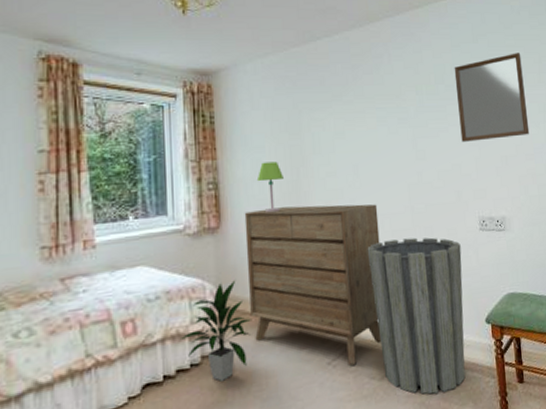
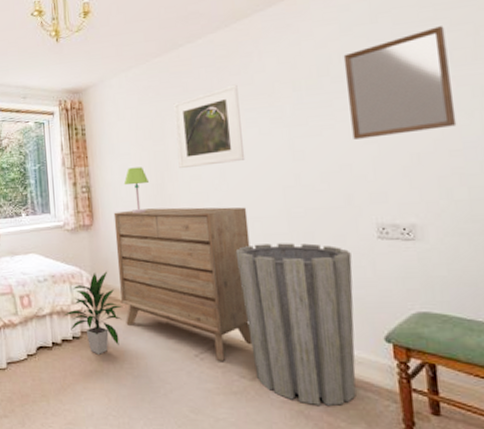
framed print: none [311,83,377,164] -> present [174,84,246,168]

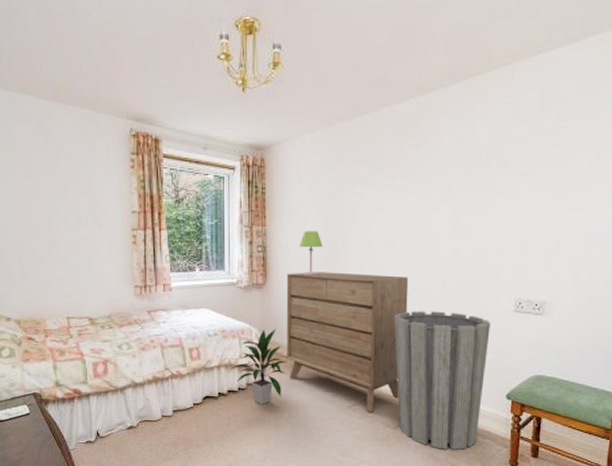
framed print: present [174,84,246,168] -> none [352,158,415,235]
home mirror: present [343,26,457,139] -> none [508,124,599,222]

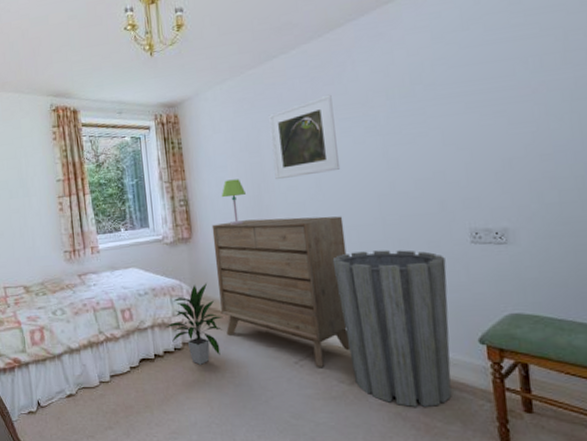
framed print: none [352,158,415,235] -> present [269,94,341,179]

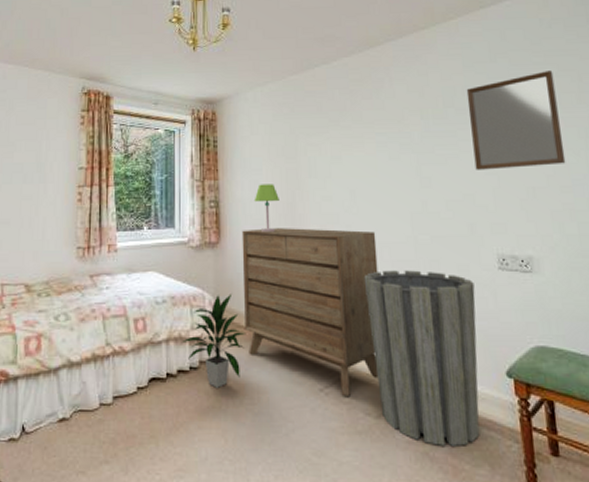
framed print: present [269,94,341,179] -> none [307,108,376,187]
home mirror: none [435,31,547,146] -> present [466,71,566,170]

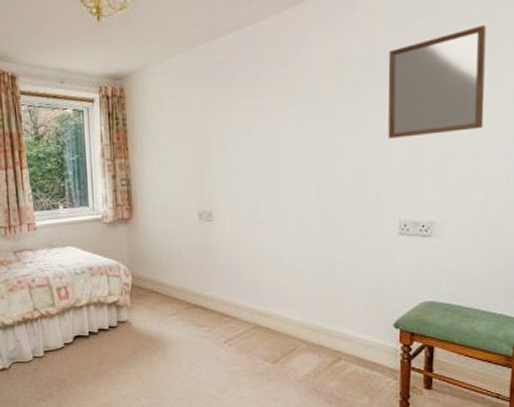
indoor plant: present [181,294,245,388] -> none [100,264,158,342]
dresser: present [241,228,379,396] -> none [152,202,282,346]
table lamp: present [254,184,279,233] -> none [164,160,189,208]
trash can: present [364,270,480,446] -> none [268,238,373,383]

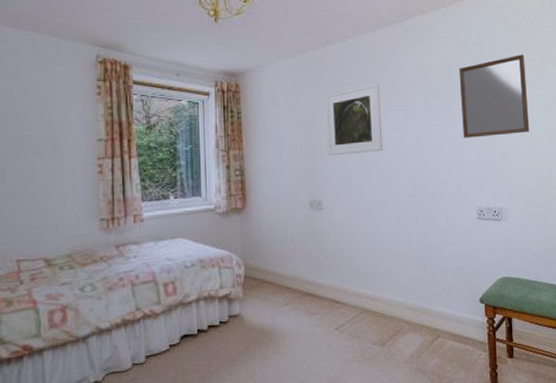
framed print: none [218,77,285,162] -> present [325,83,384,155]

